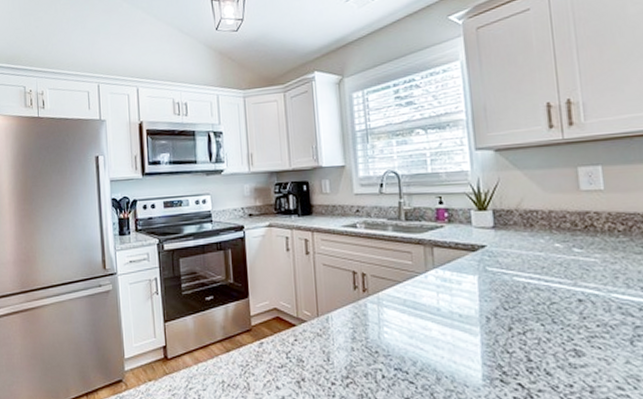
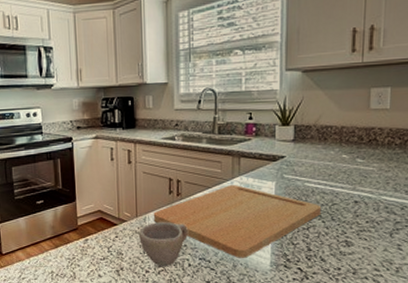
cup: none [321,323,379,379] -> present [139,222,188,267]
cutting board: none [336,279,539,369] -> present [153,185,322,258]

